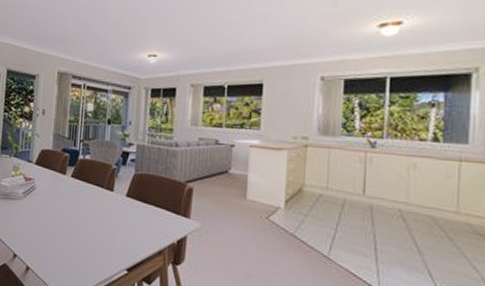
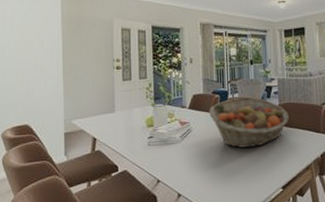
fruit basket: none [55,160,146,218] -> present [208,96,290,148]

